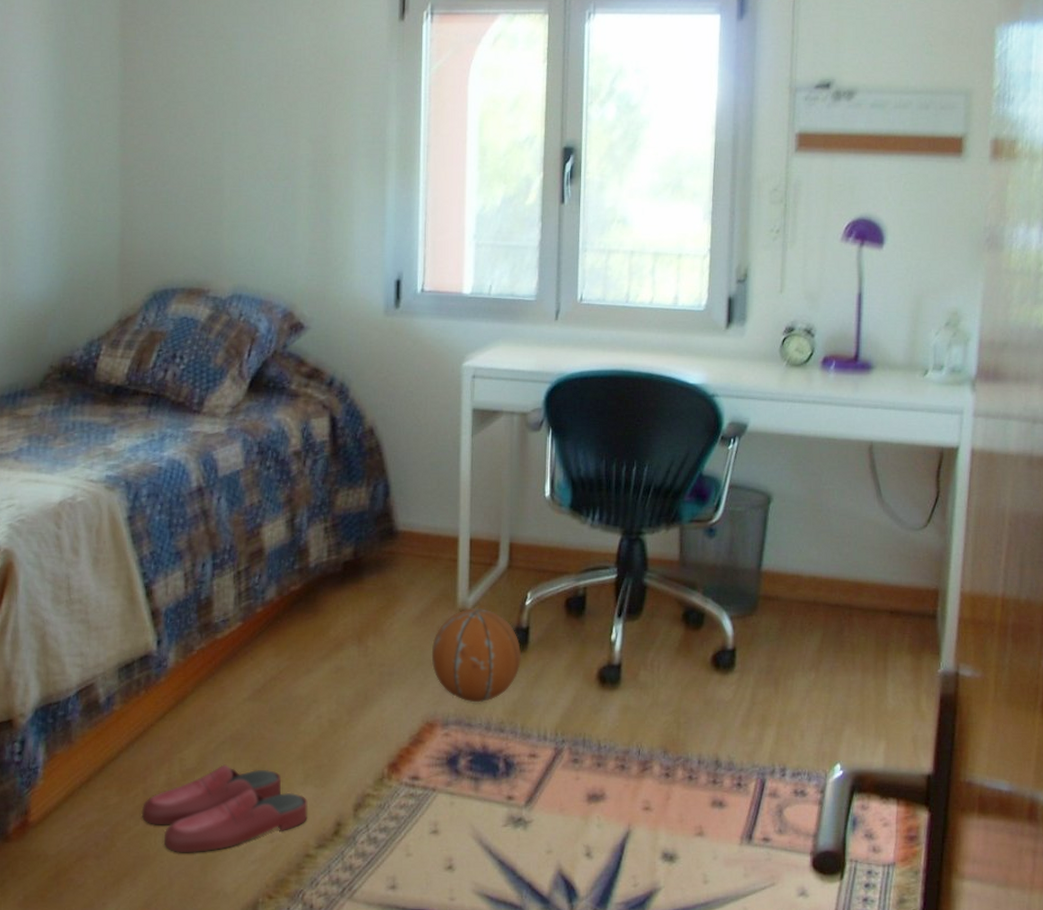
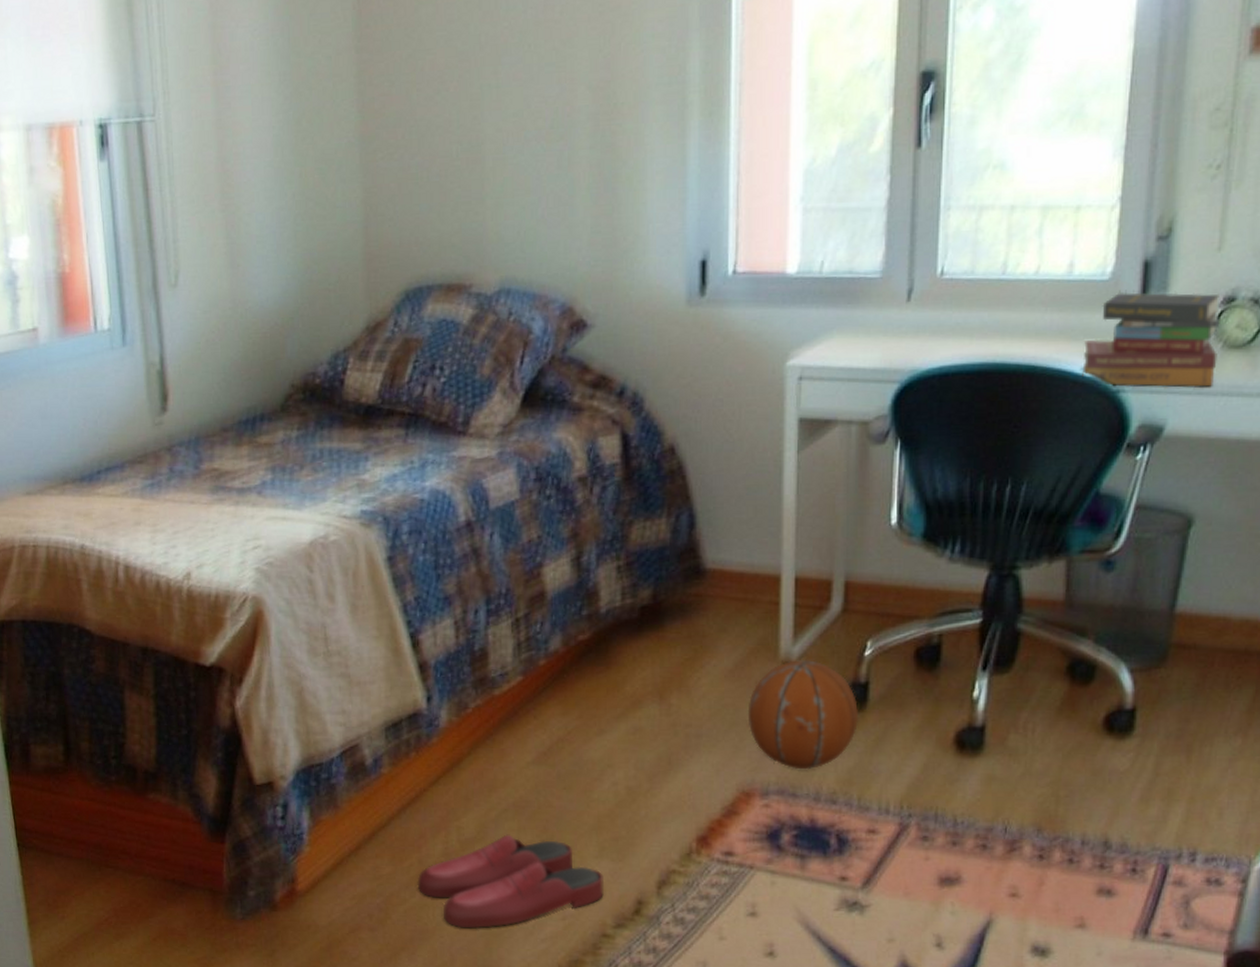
books: none [687,321,783,395] -> present [1082,292,1219,387]

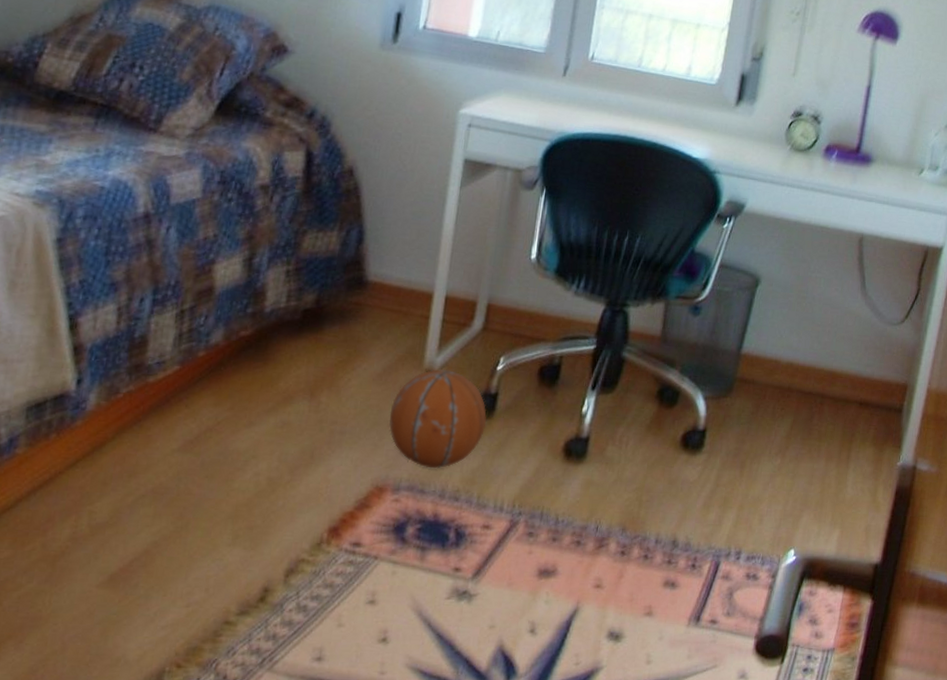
slippers: present [417,834,604,929] -> none [36,520,234,616]
books: present [1082,292,1219,387] -> none [690,96,791,178]

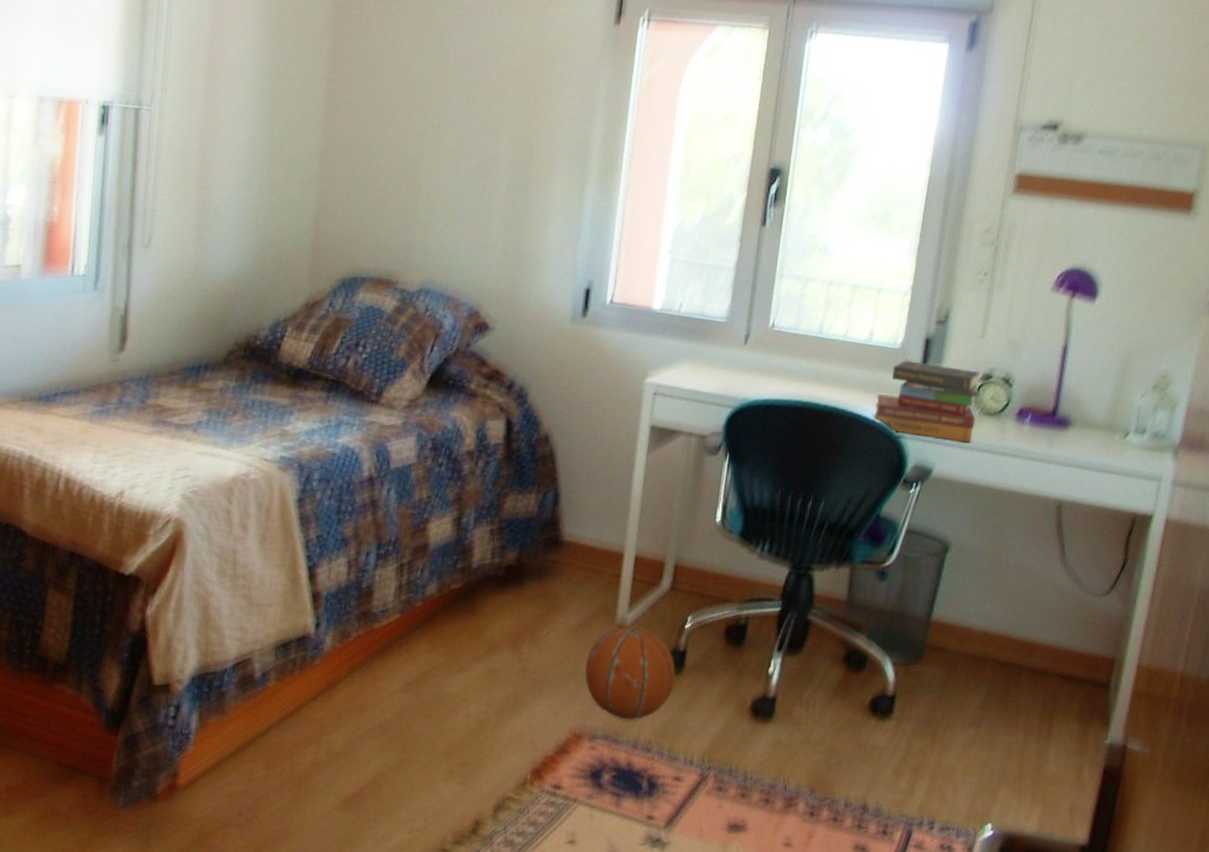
books: none [690,96,791,178] -> present [873,360,980,443]

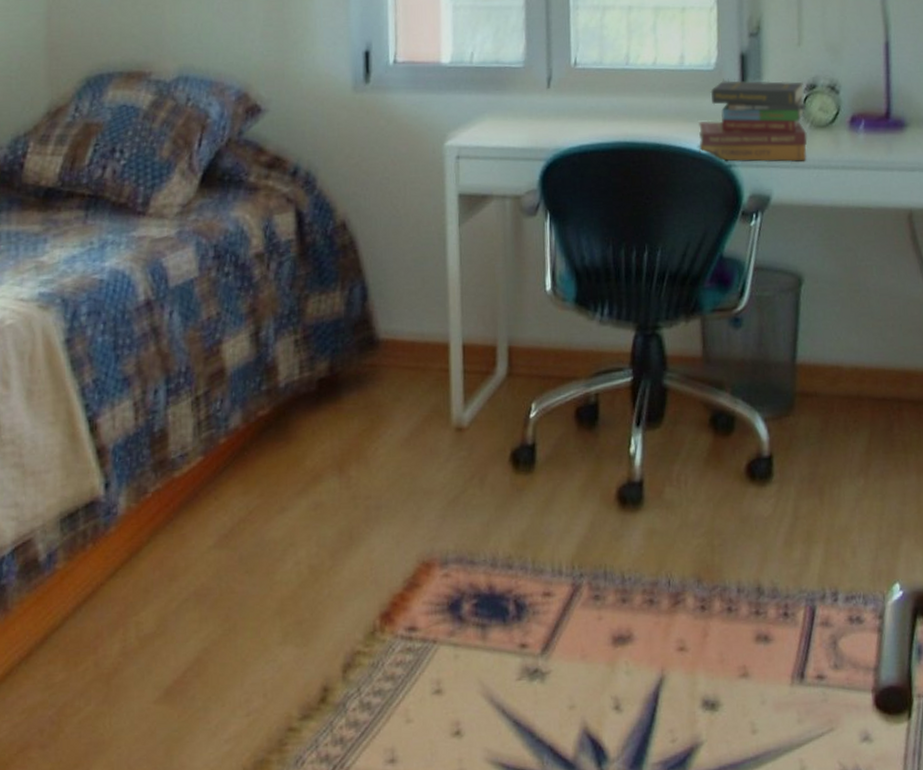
basketball: present [585,625,676,720] -> none [424,424,529,535]

